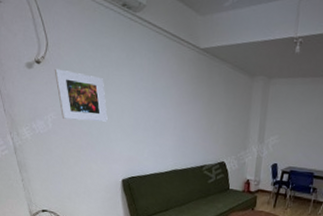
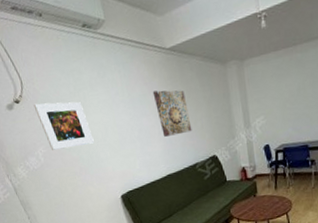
wall art: none [177,86,208,134] -> present [152,90,192,137]

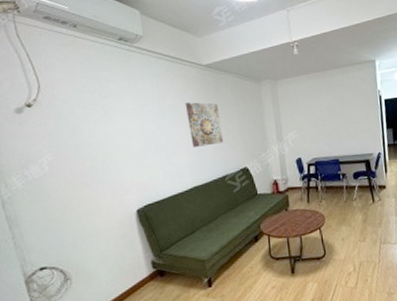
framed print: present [33,102,94,150] -> none [48,108,113,158]

